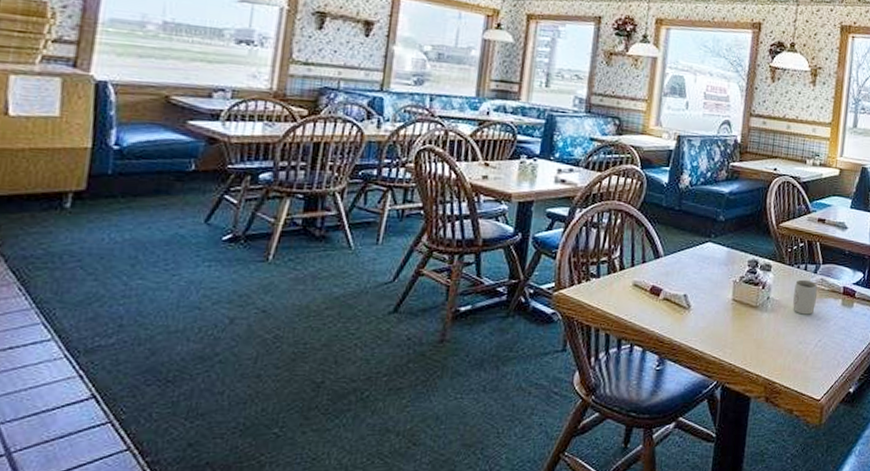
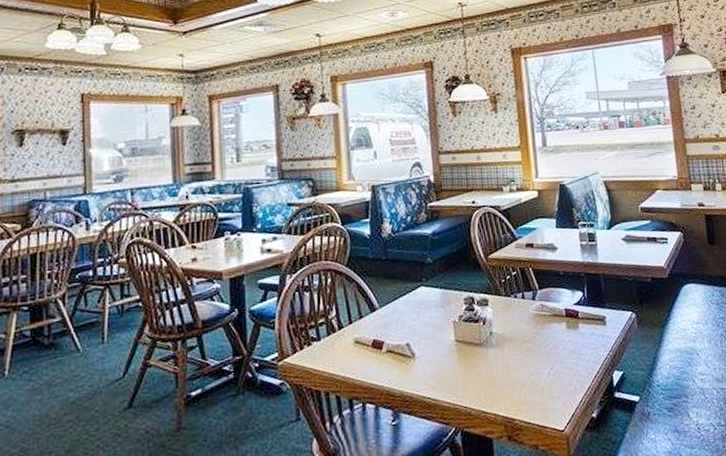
mug: present [793,279,818,315] -> none [515,308,541,345]

